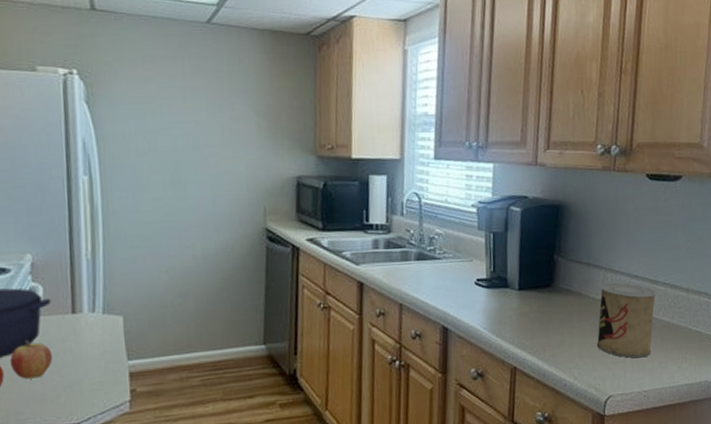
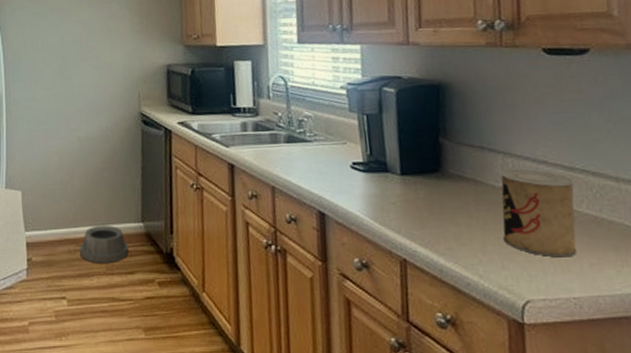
pet bowl: none [192,349,248,390] -> present [79,225,129,263]

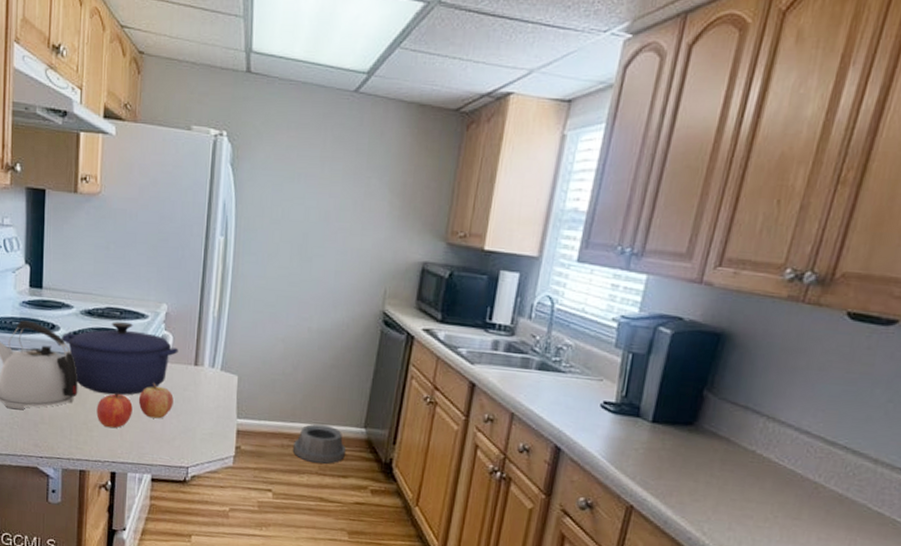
tin can: present [501,169,577,258] -> none [738,434,831,529]

